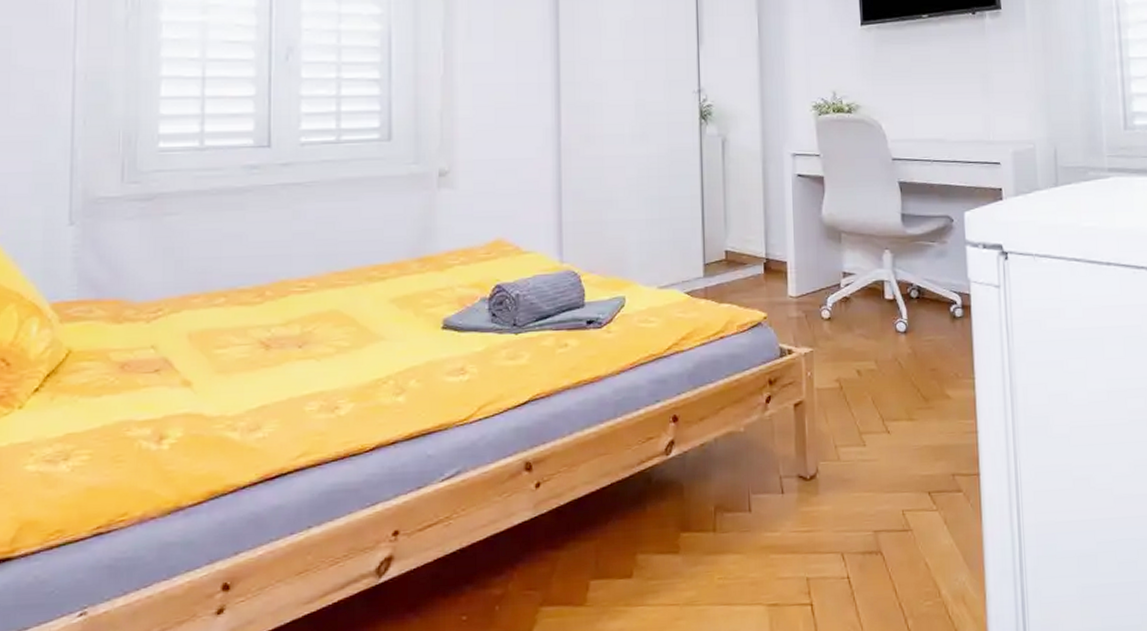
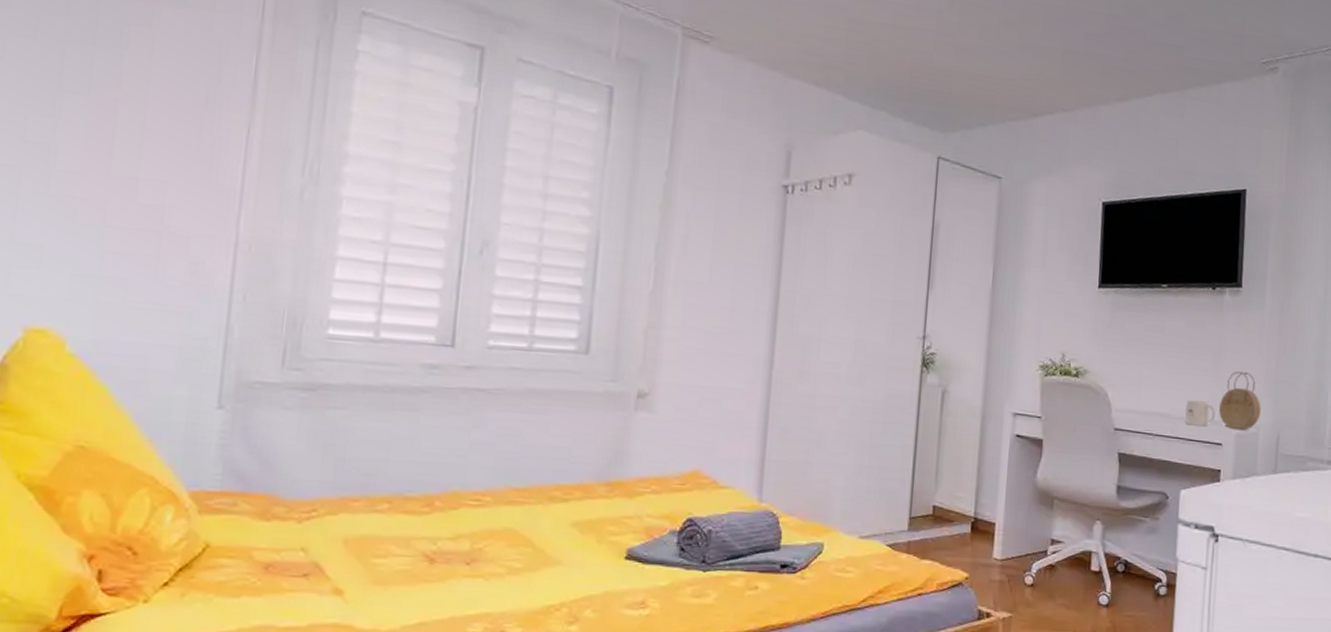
mug: none [959,123,990,149] -> present [1185,400,1216,428]
handbag: none [993,90,1035,148] -> present [1219,371,1261,431]

